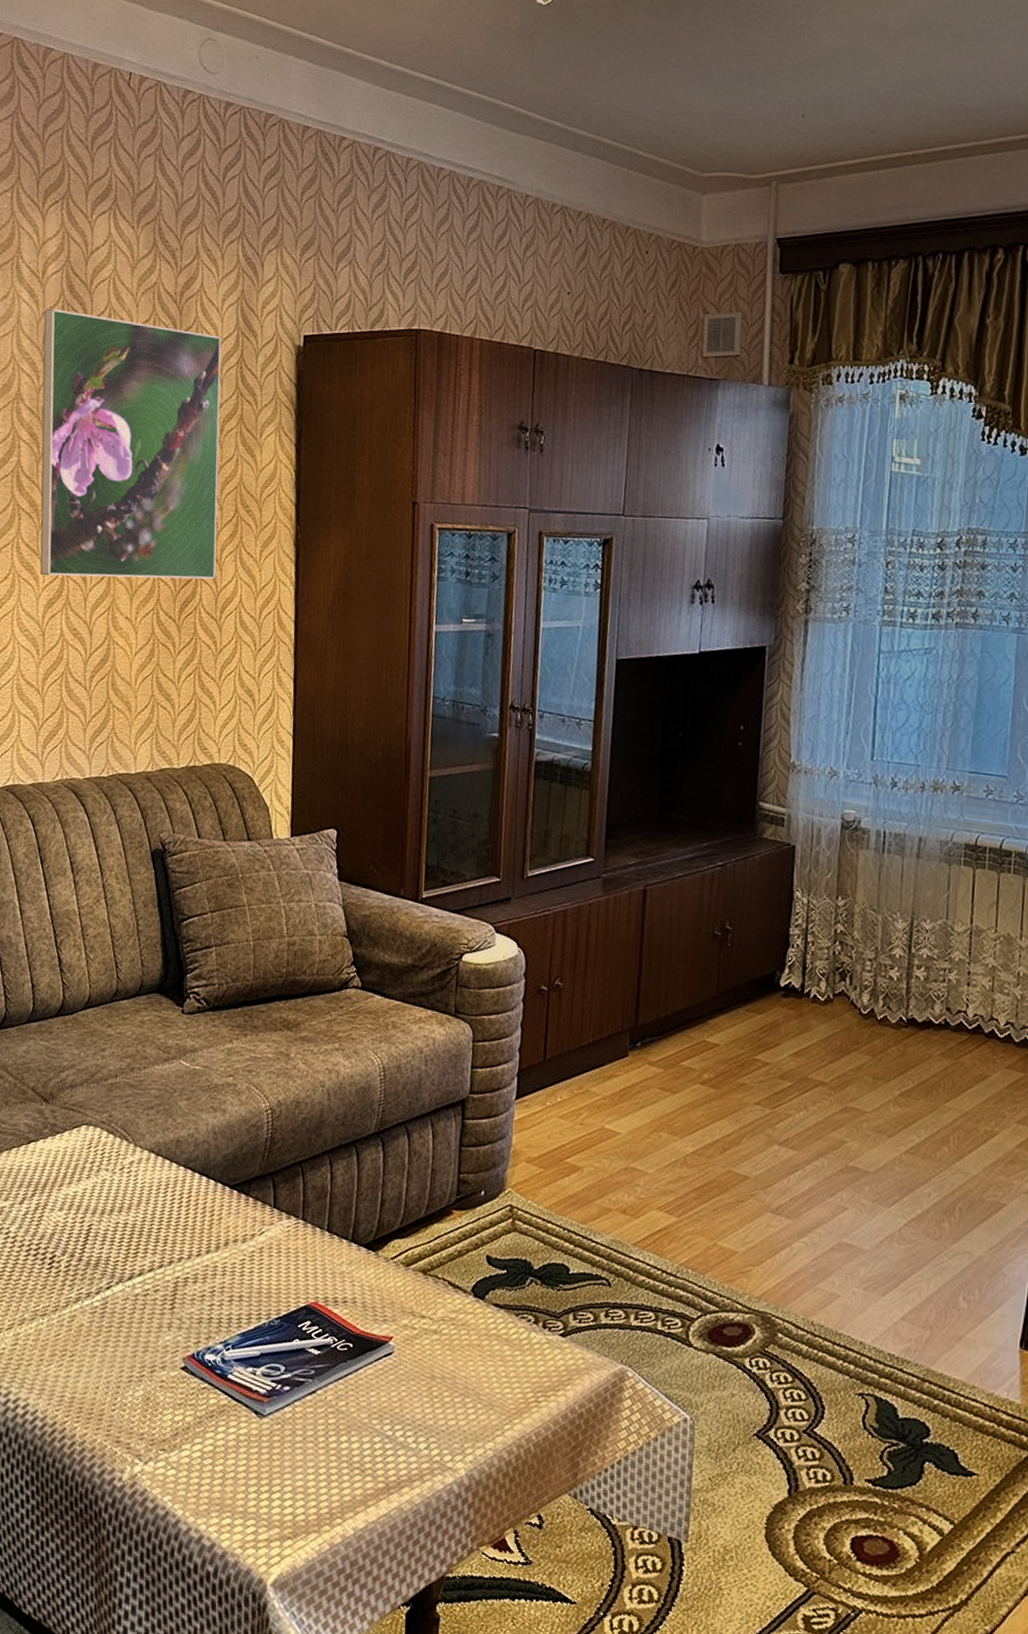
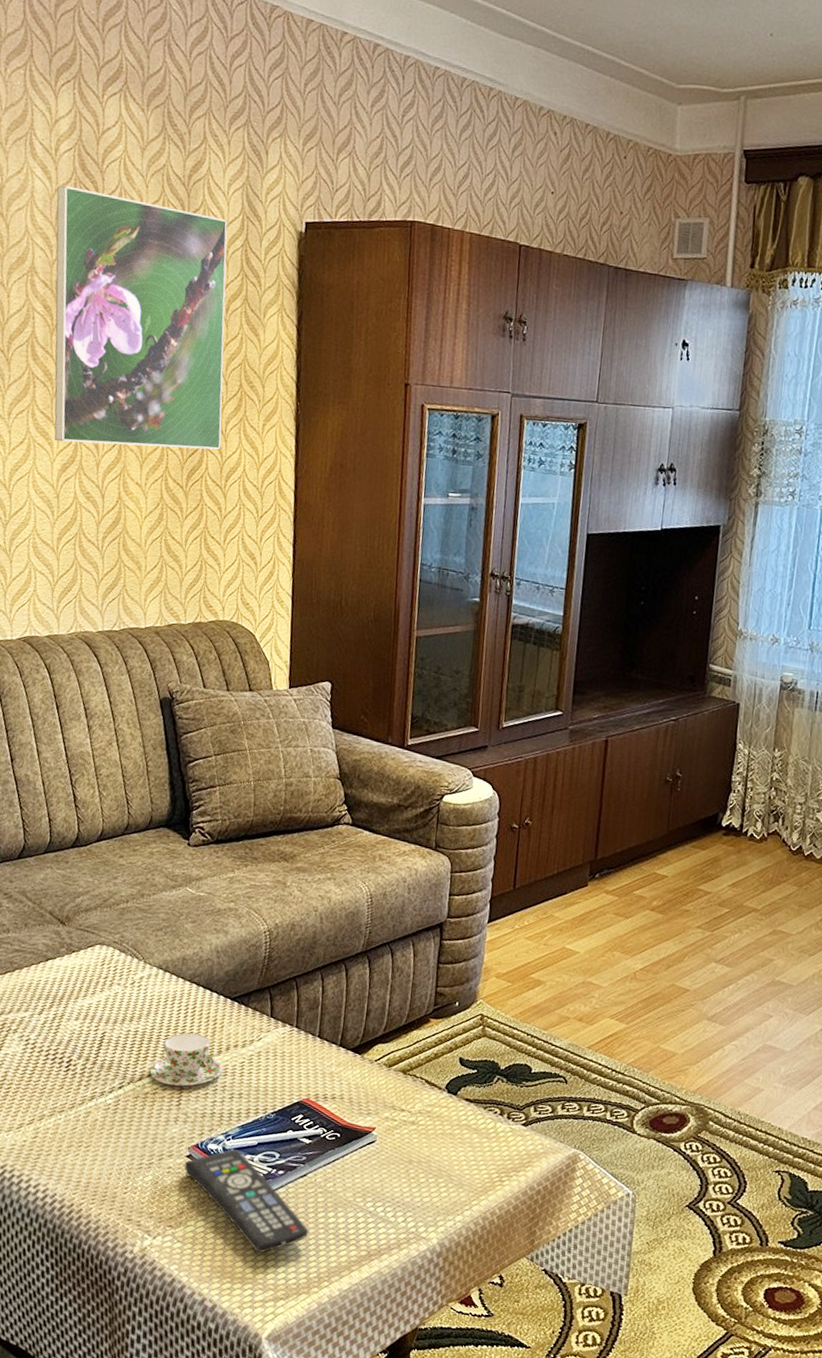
teacup: none [140,1225,222,1288] -> present [149,1033,223,1087]
remote control: none [178,1359,319,1484] -> present [184,1148,309,1254]

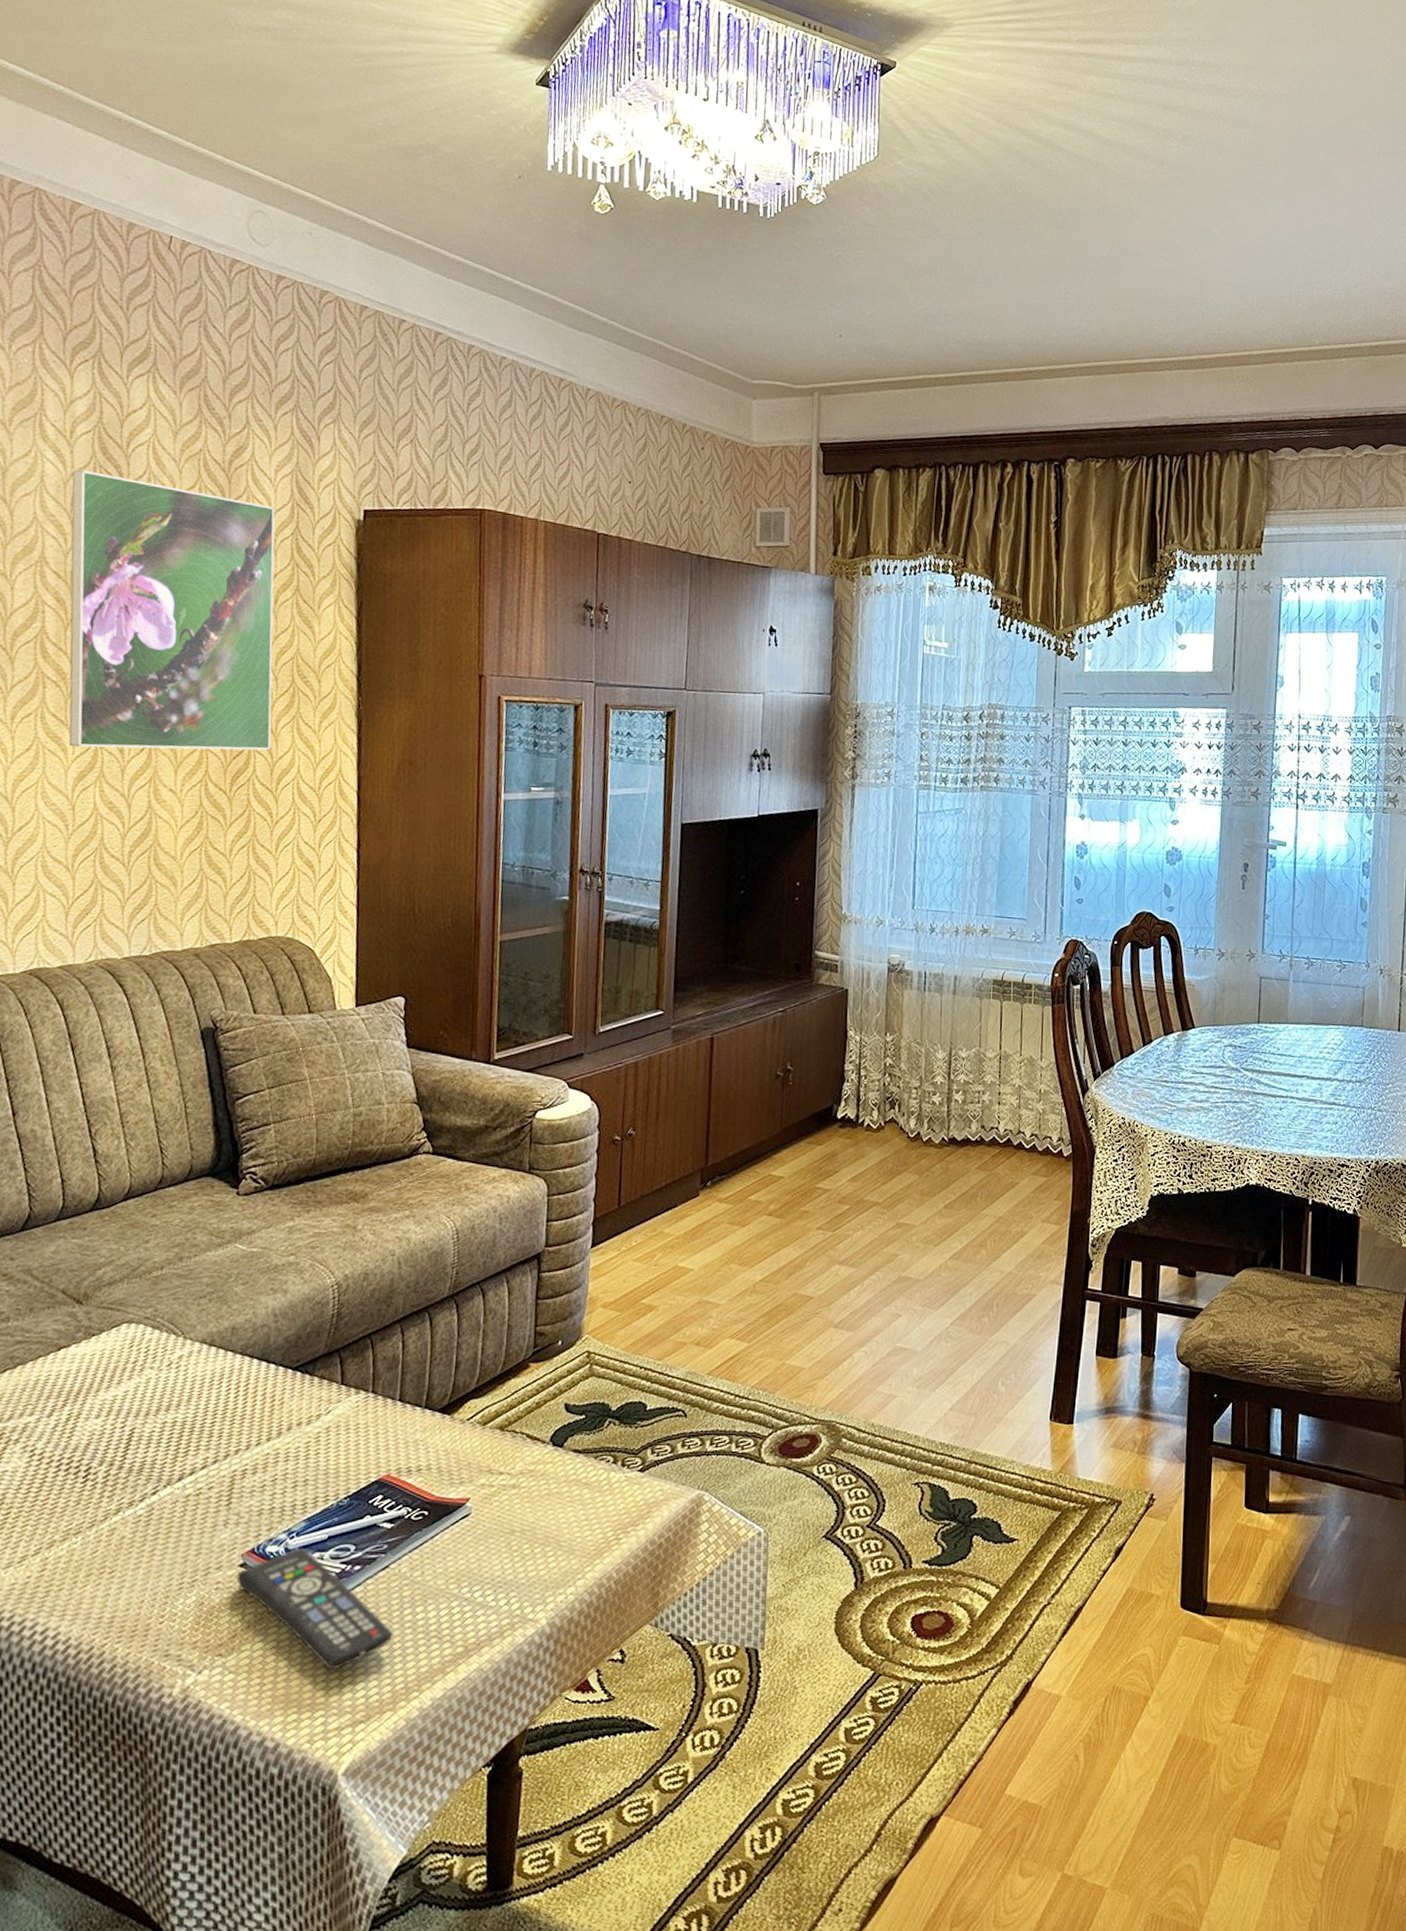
teacup: present [149,1033,223,1087] -> none [191,1415,284,1481]

